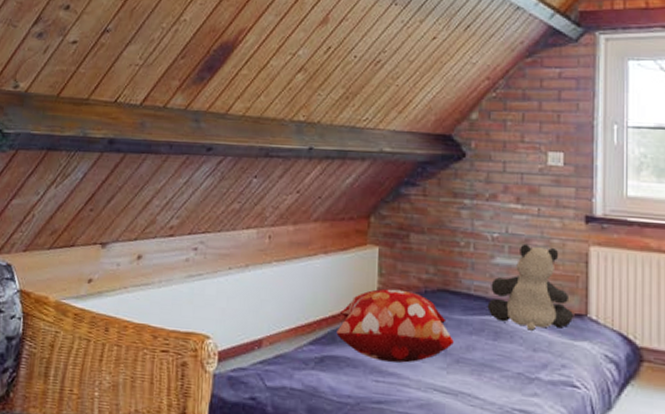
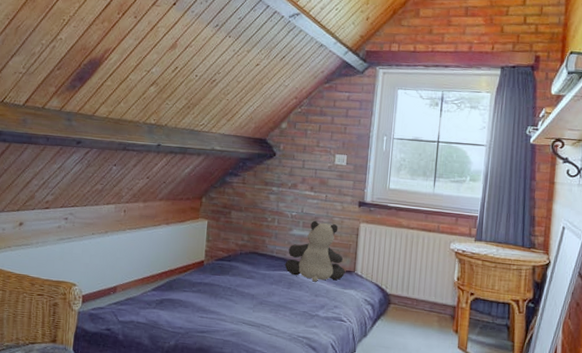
decorative pillow: present [336,288,454,363] -> none [173,251,259,304]

